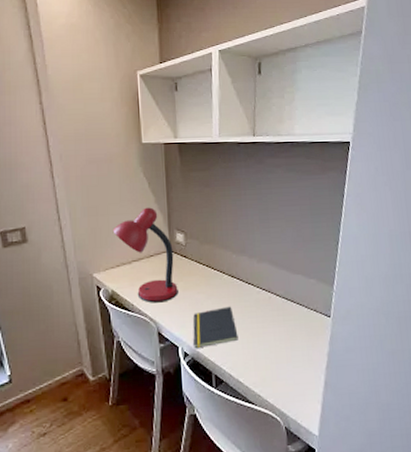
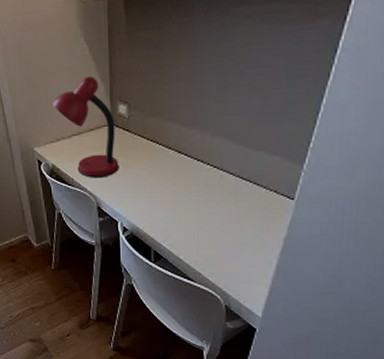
notepad: present [193,306,239,348] -> none [133,184,182,224]

